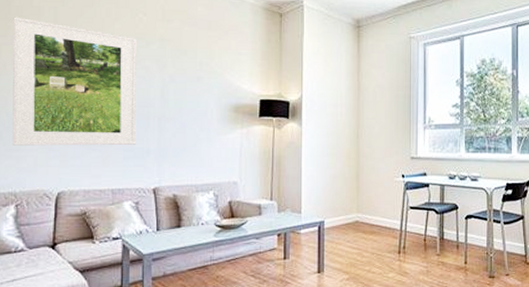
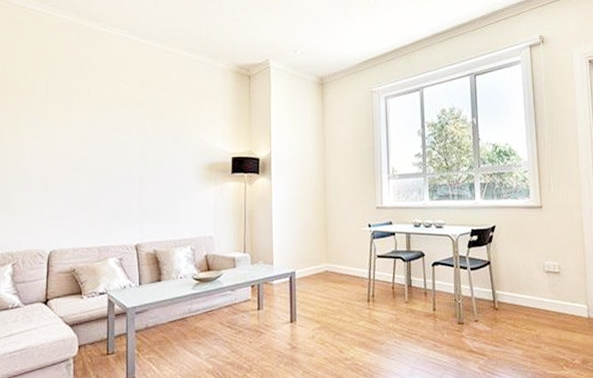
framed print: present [12,17,137,146] -> none [9,91,120,209]

